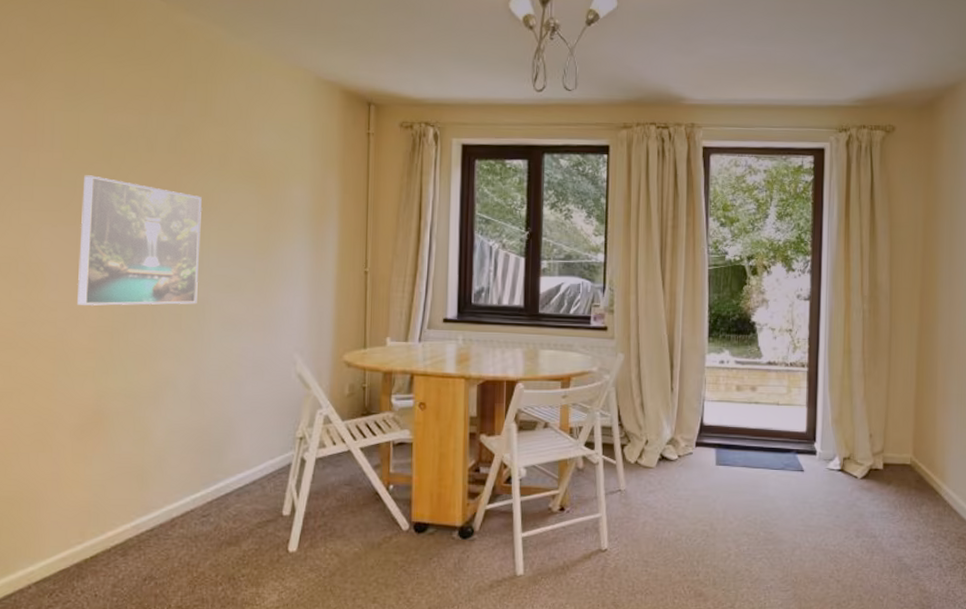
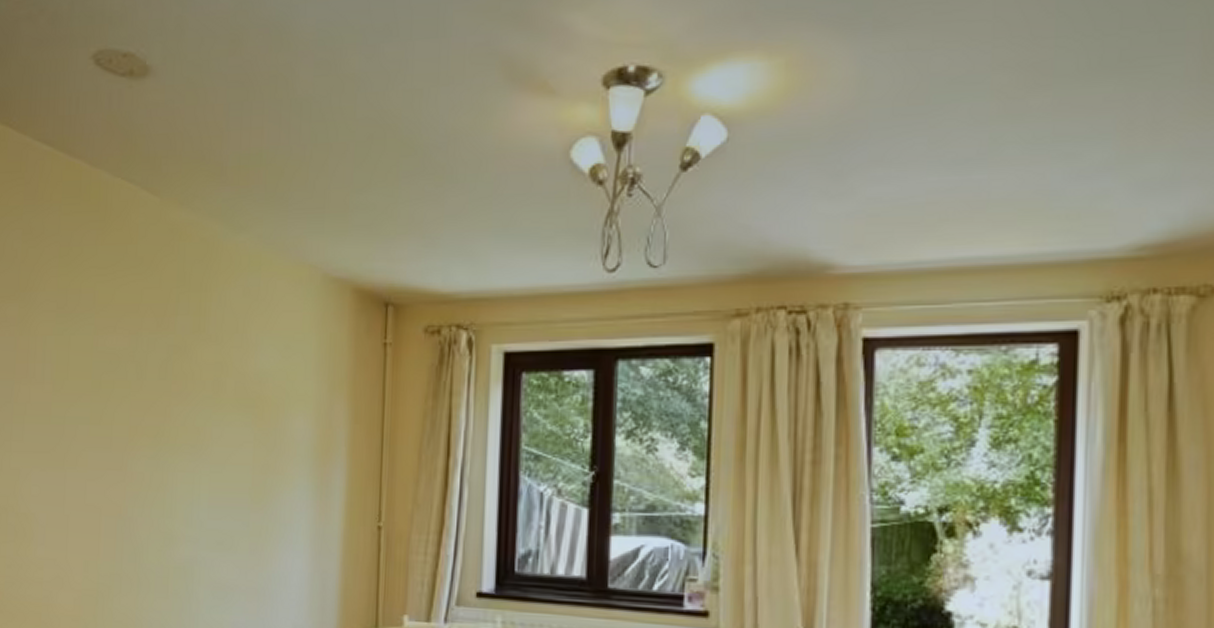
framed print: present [77,175,202,306] -> none [63,409,193,565]

